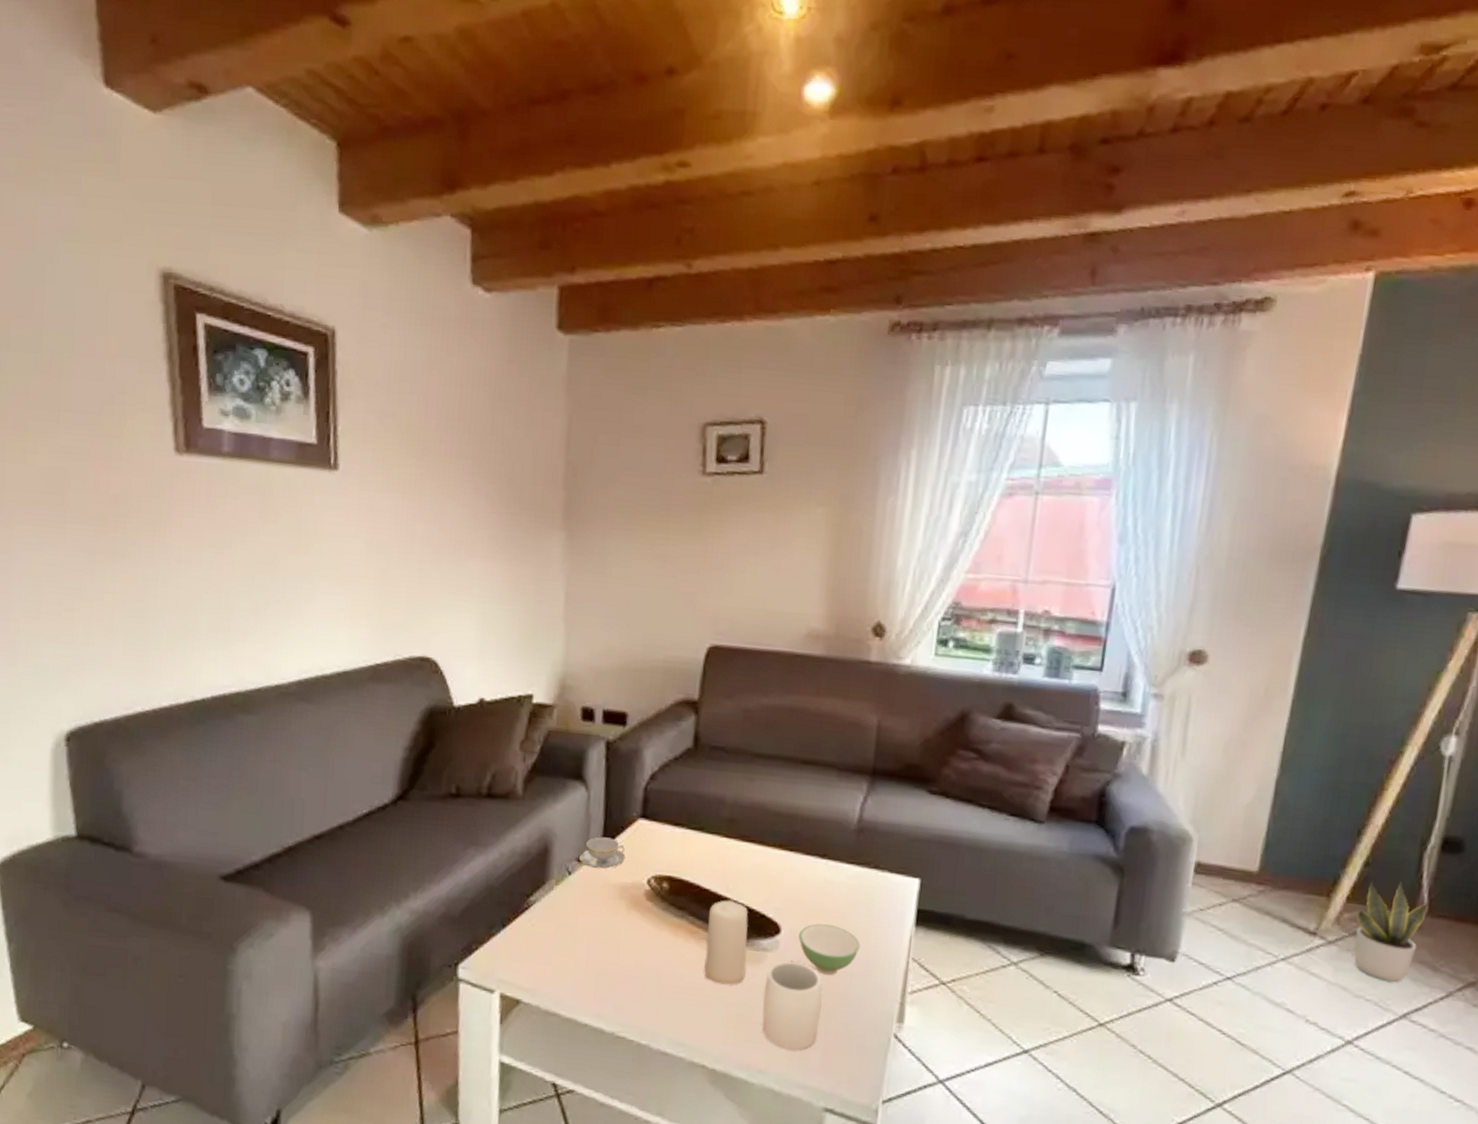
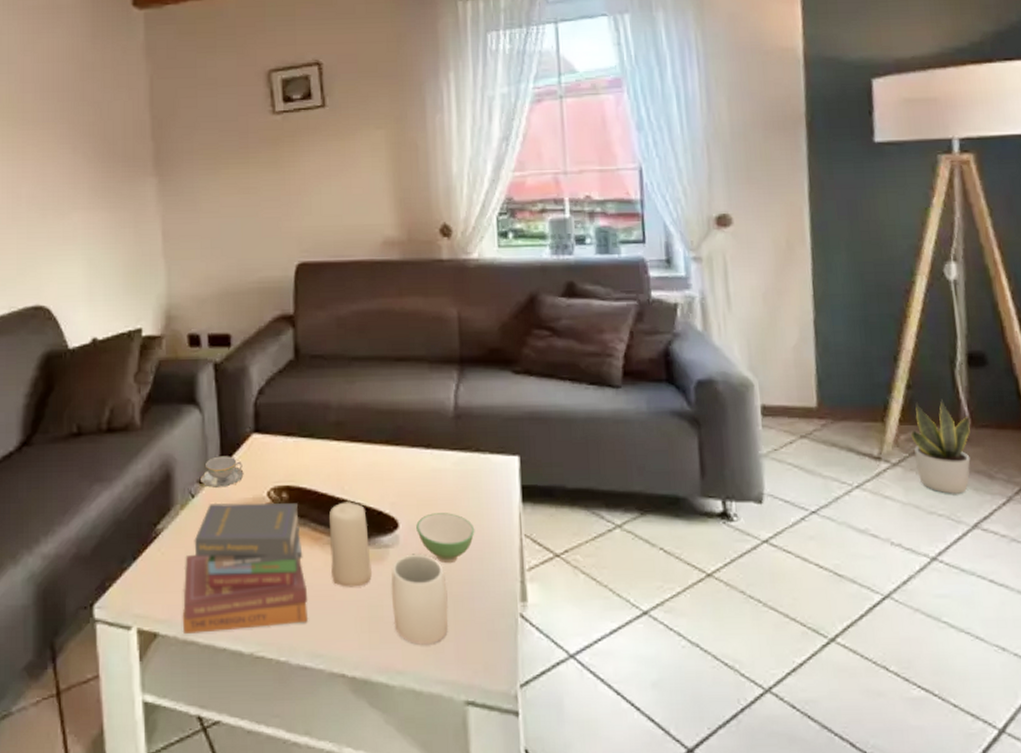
books: none [545,882,679,1012] -> present [182,502,309,635]

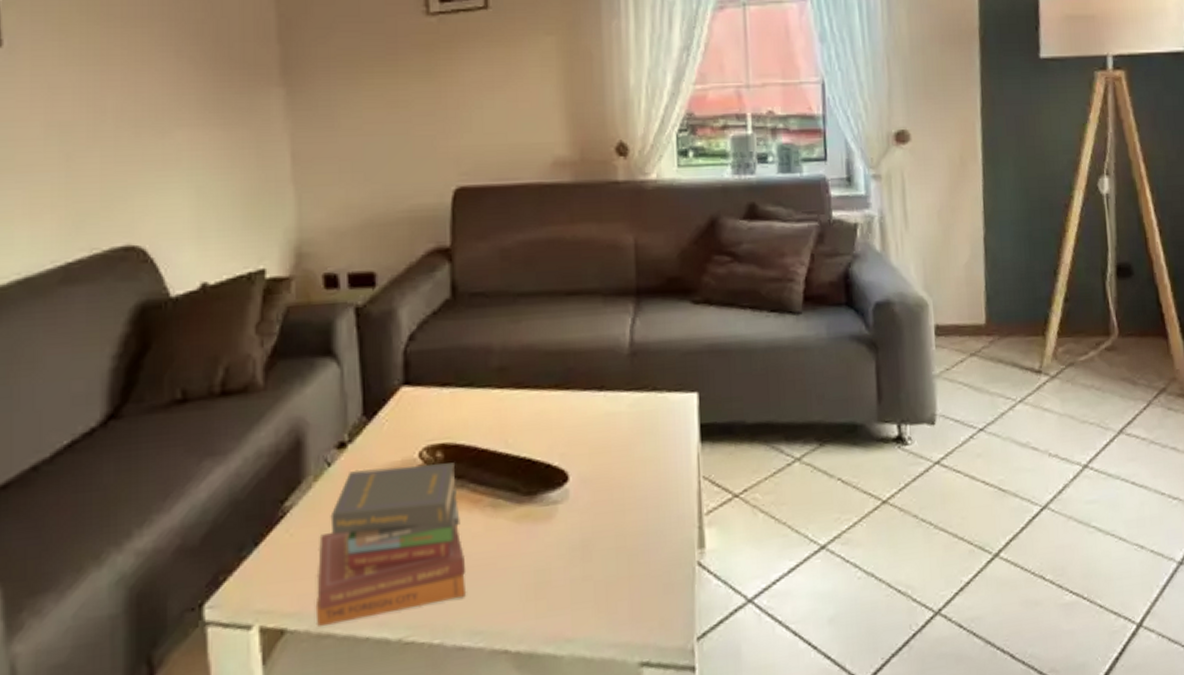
teacup: present [201,456,244,488] -> none [339,414,391,453]
candle: present [329,502,372,587] -> none [491,456,538,553]
mug: present [391,554,449,645] -> none [559,508,623,608]
bowl: present [416,513,475,564] -> none [588,459,651,516]
potted plant: present [910,399,971,494] -> none [1067,310,1119,403]

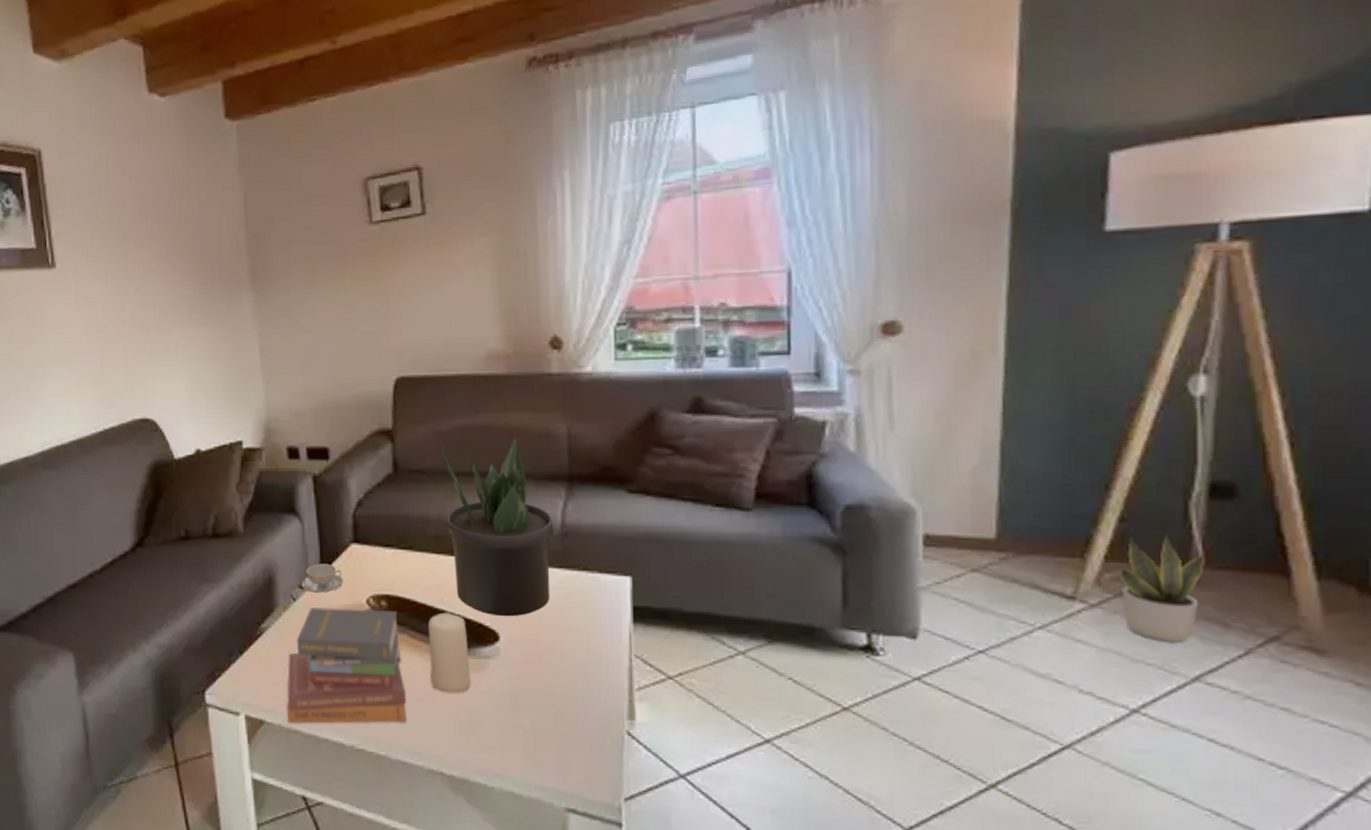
teacup: none [339,414,391,453] -> present [301,564,343,593]
candle: none [491,456,538,553] -> present [429,612,471,694]
planter: none [503,252,622,453] -> present [439,439,553,617]
potted plant: none [1067,310,1119,403] -> present [1118,534,1206,642]

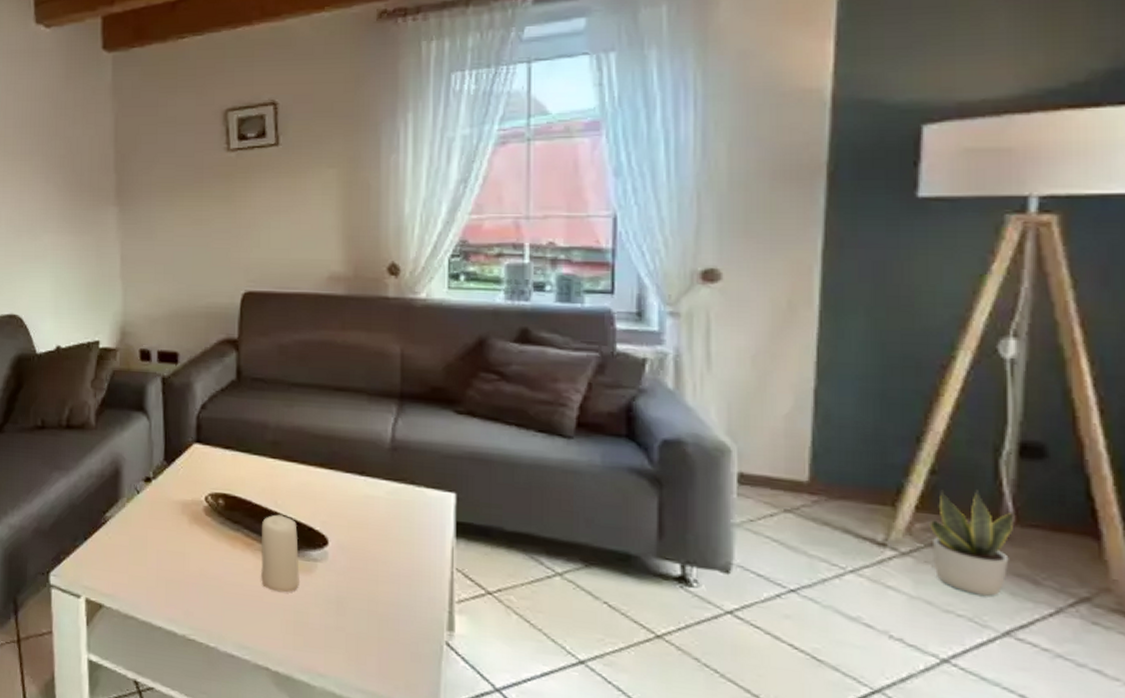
books: present [286,606,408,724] -> none [124,500,238,617]
teacup: present [301,564,343,593] -> none [146,460,185,488]
planter: present [439,439,553,617] -> none [280,356,383,524]

